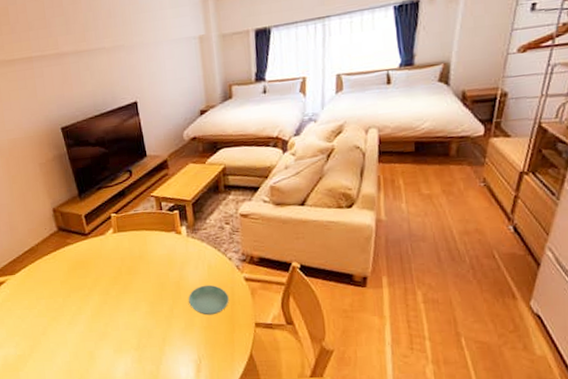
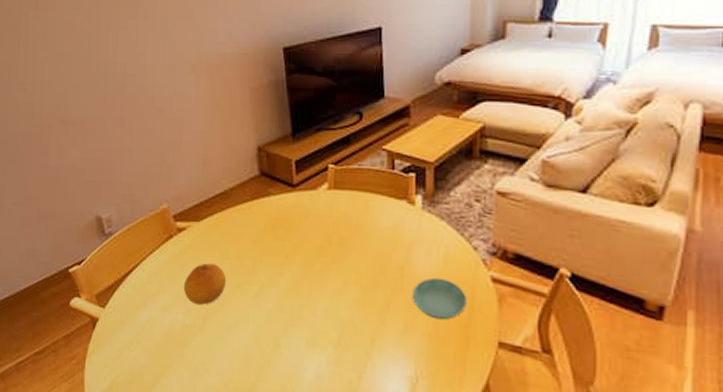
fruit: none [10,305,45,338] -> present [183,263,227,305]

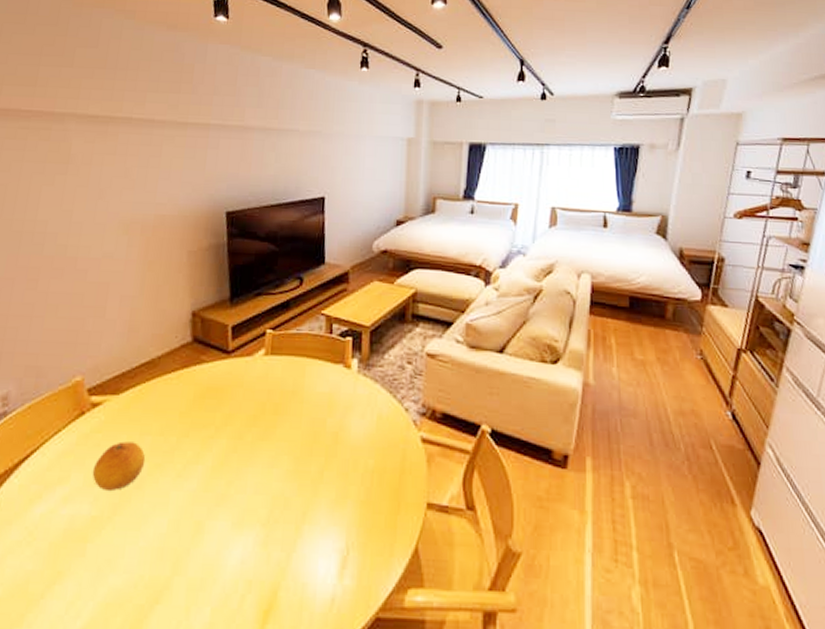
saucer: present [413,277,467,320] -> none [346,441,398,485]

